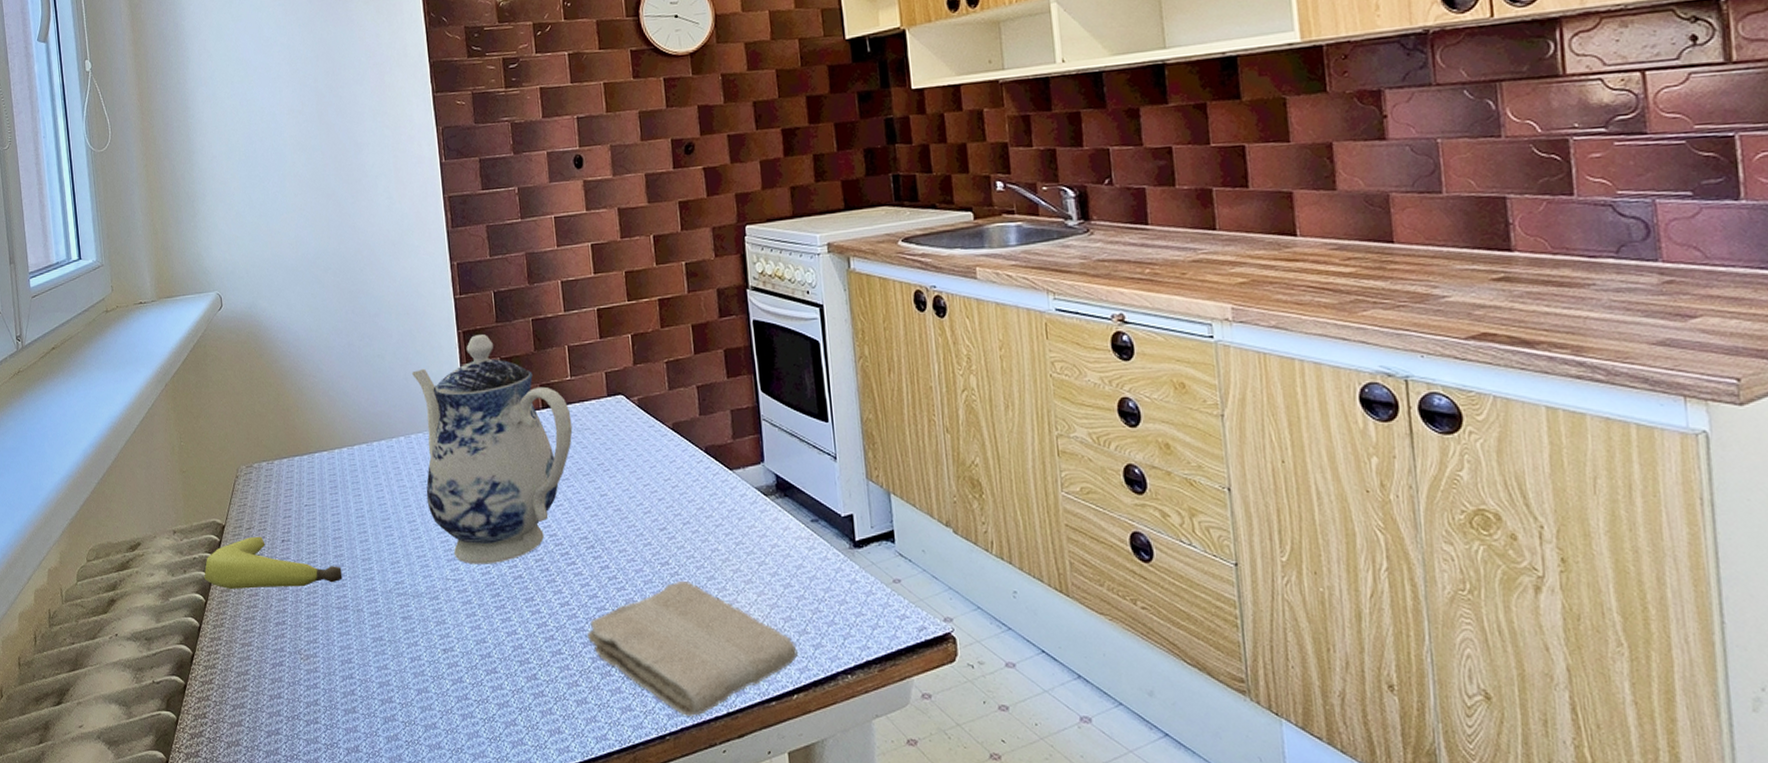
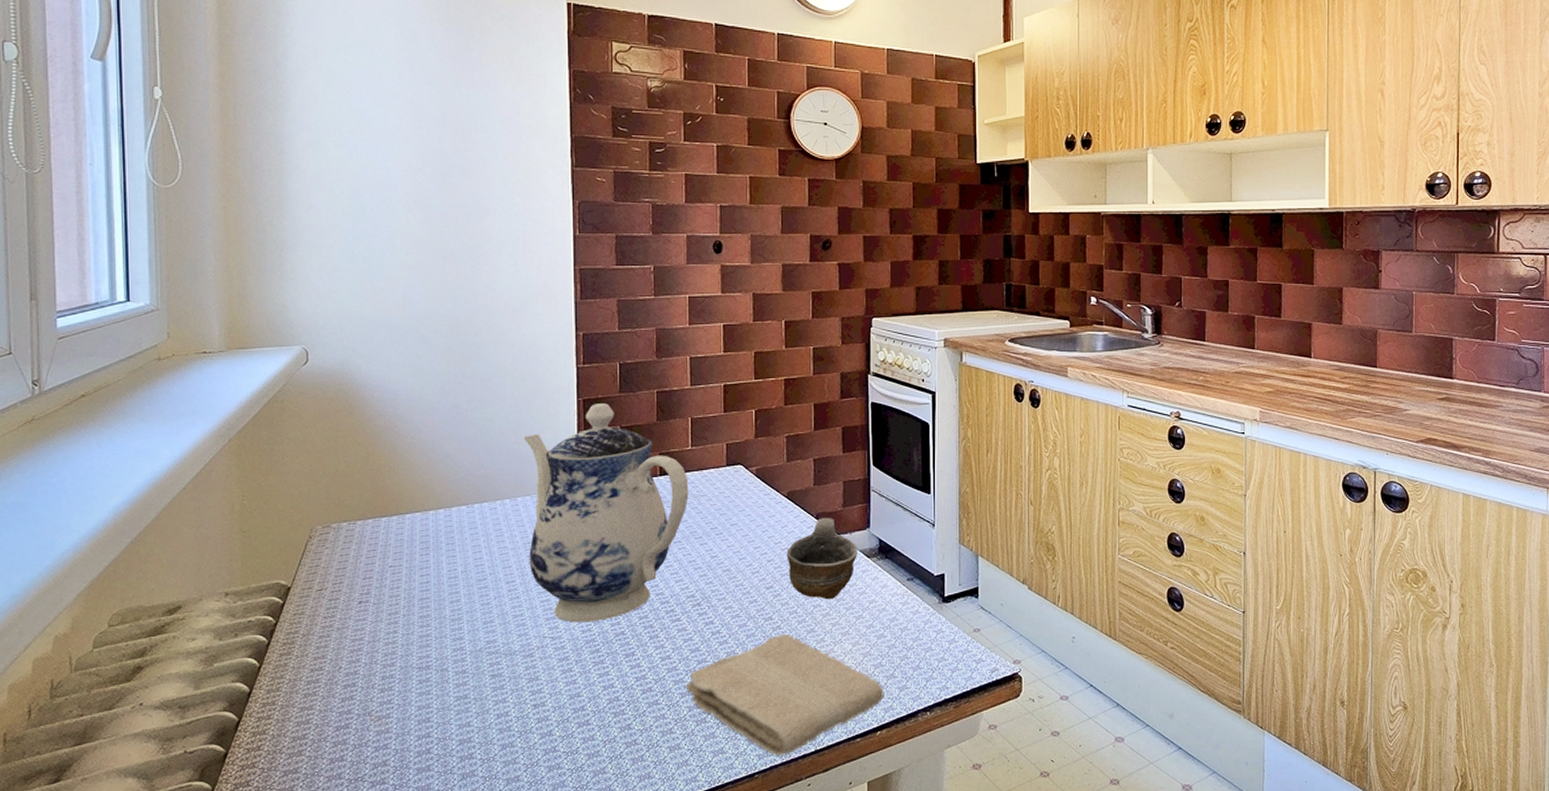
banana: present [204,536,343,589] -> none [260,597,427,652]
cup: none [677,451,753,543] -> present [786,518,857,600]

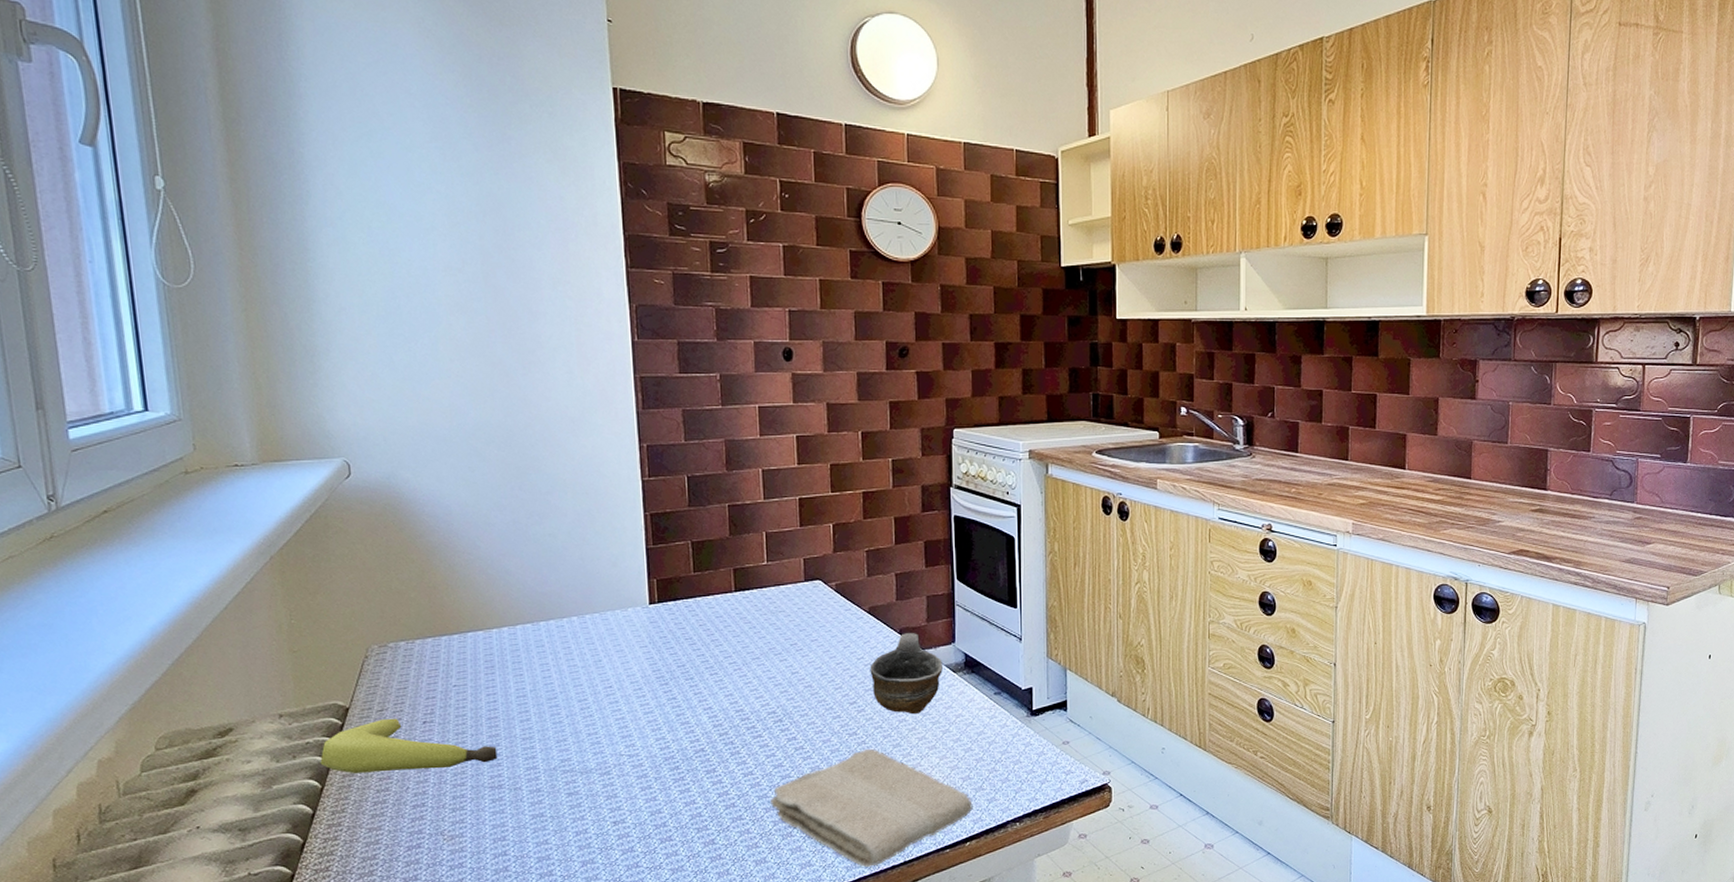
banana: none [260,597,427,652] -> present [320,718,498,773]
teapot: present [523,404,689,623] -> none [588,518,766,740]

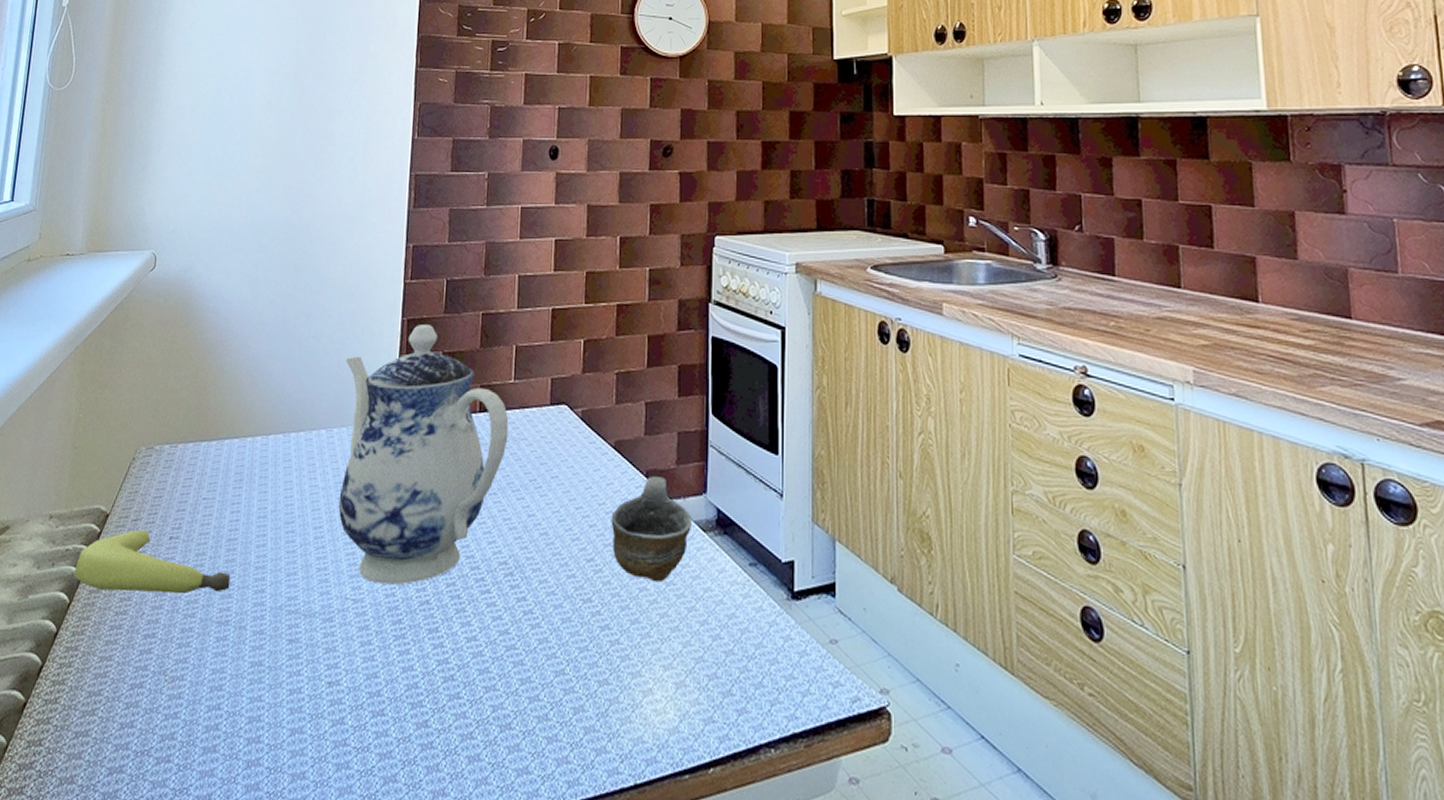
teapot: none [588,518,766,740] -> present [338,325,509,585]
washcloth: present [769,749,973,867] -> none [490,622,719,786]

